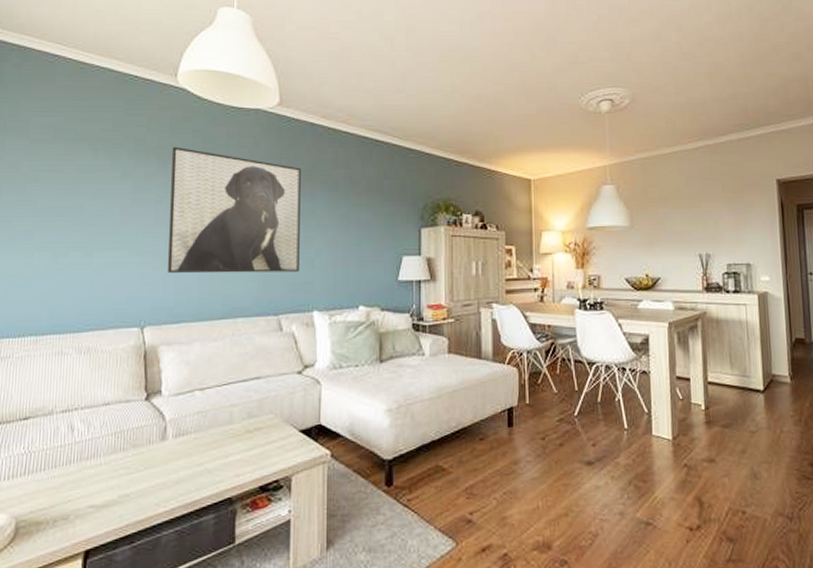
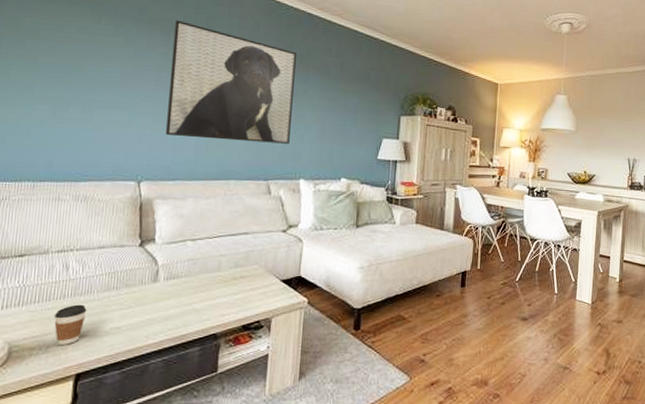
coffee cup: none [60,470,94,518] -> present [54,304,87,345]

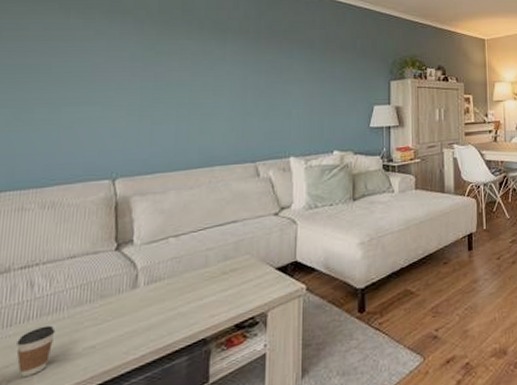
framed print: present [166,20,296,144] -> none [142,7,279,126]

